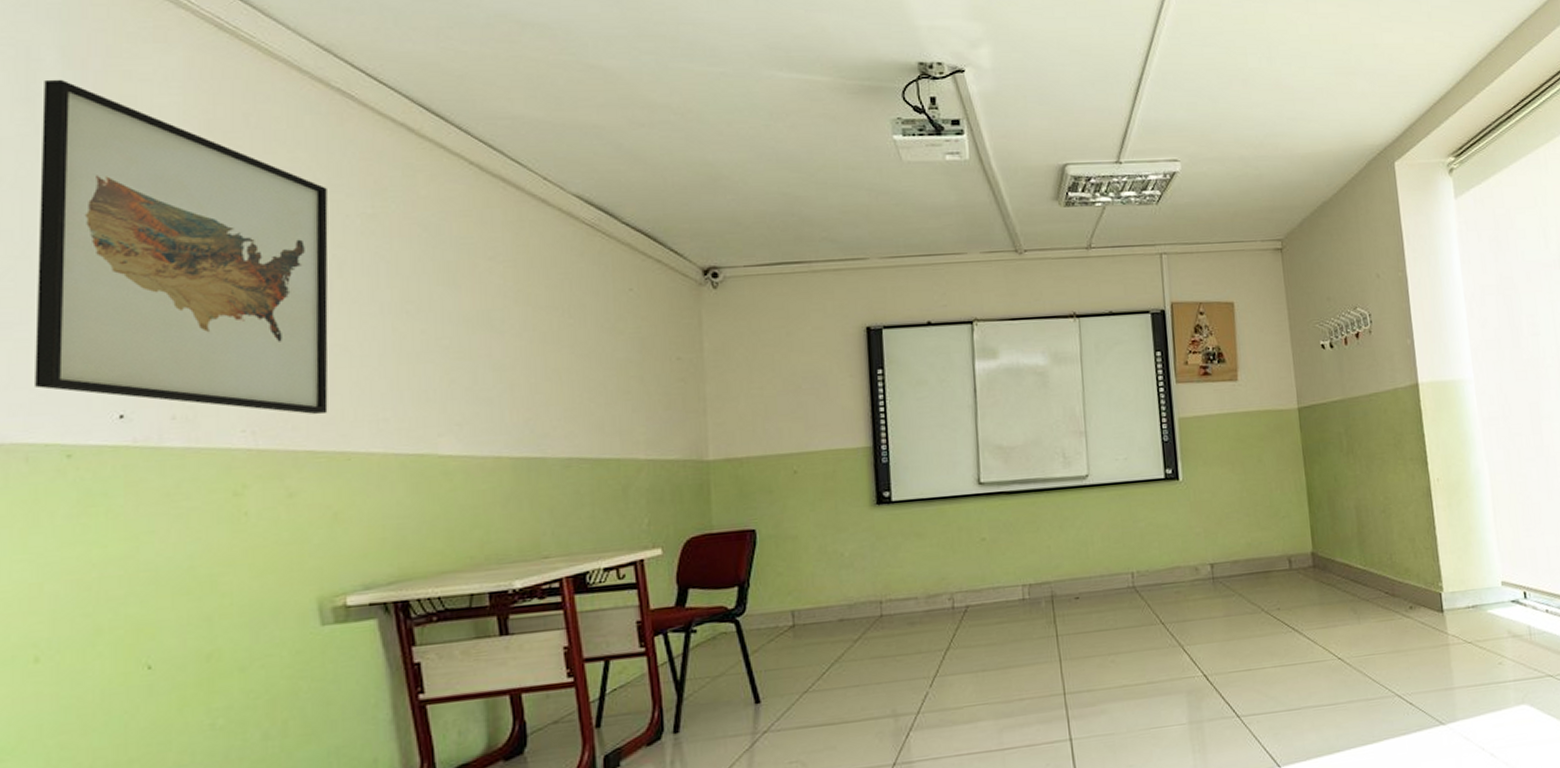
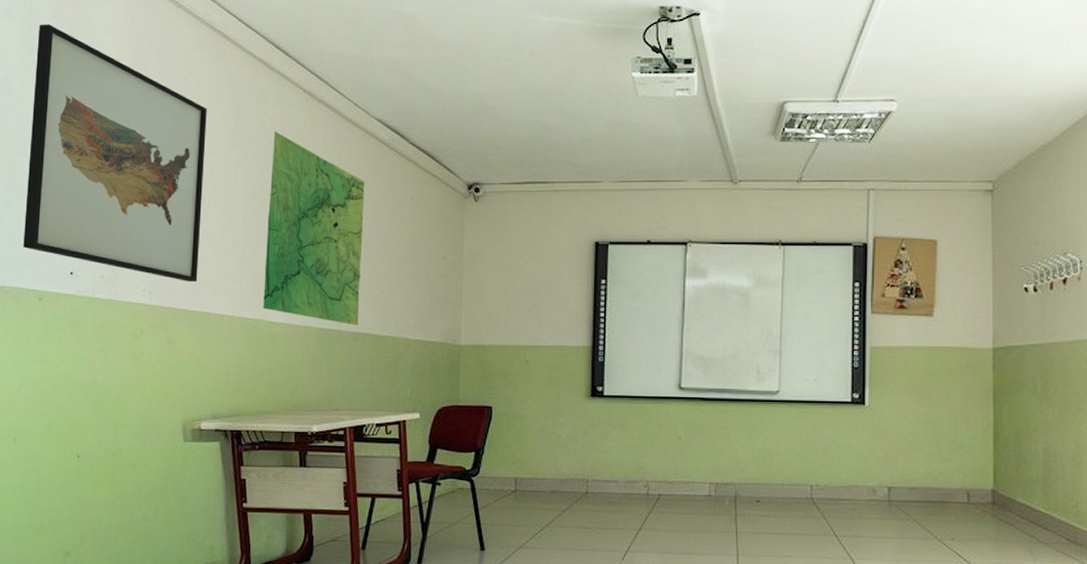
map: none [429,214,570,450] -> present [263,131,365,326]

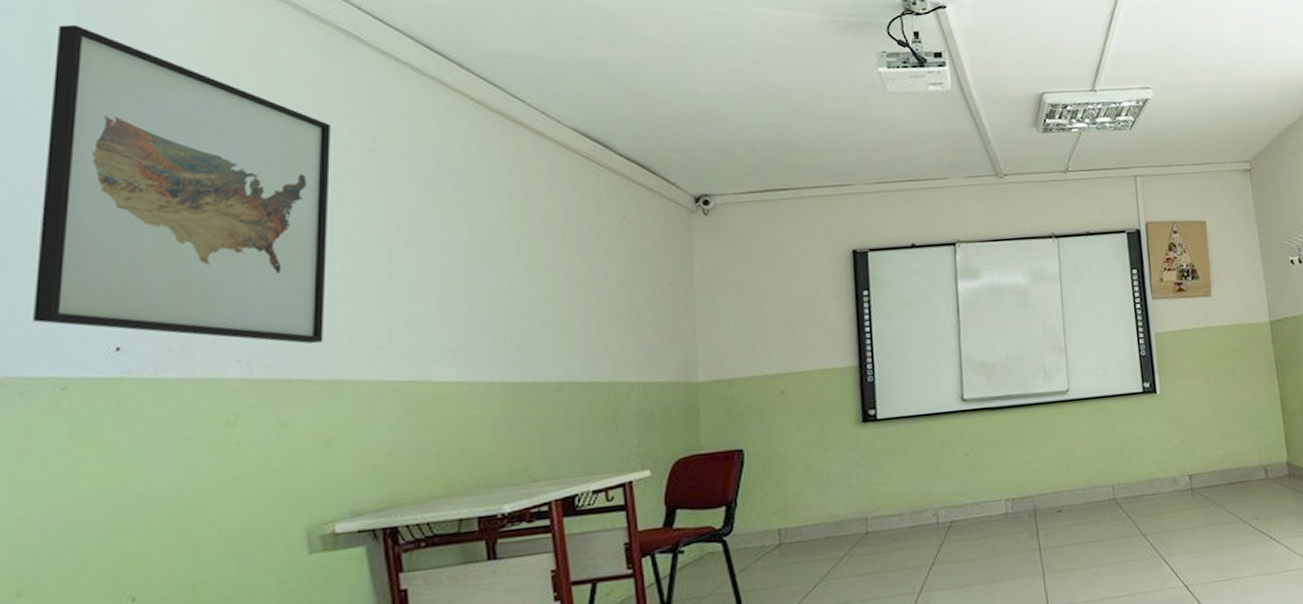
map: present [263,131,365,326] -> none [424,148,562,375]

